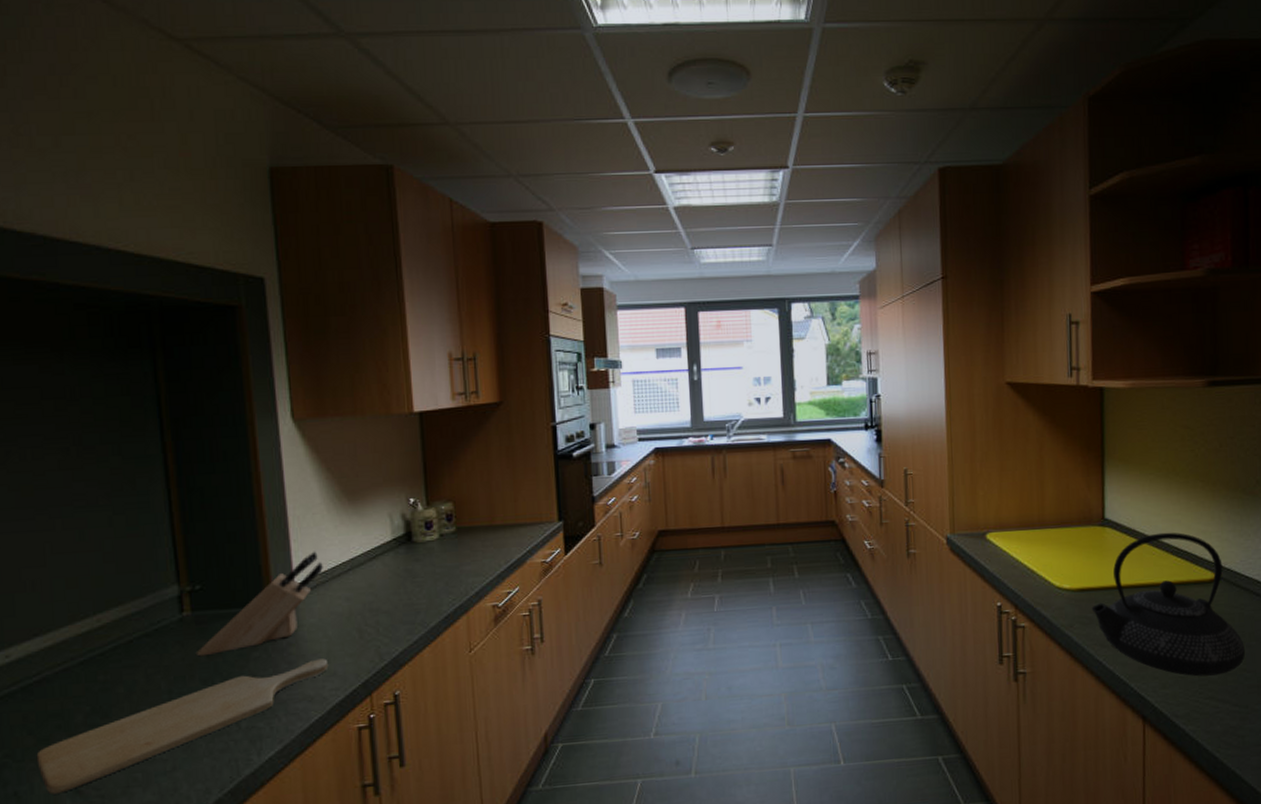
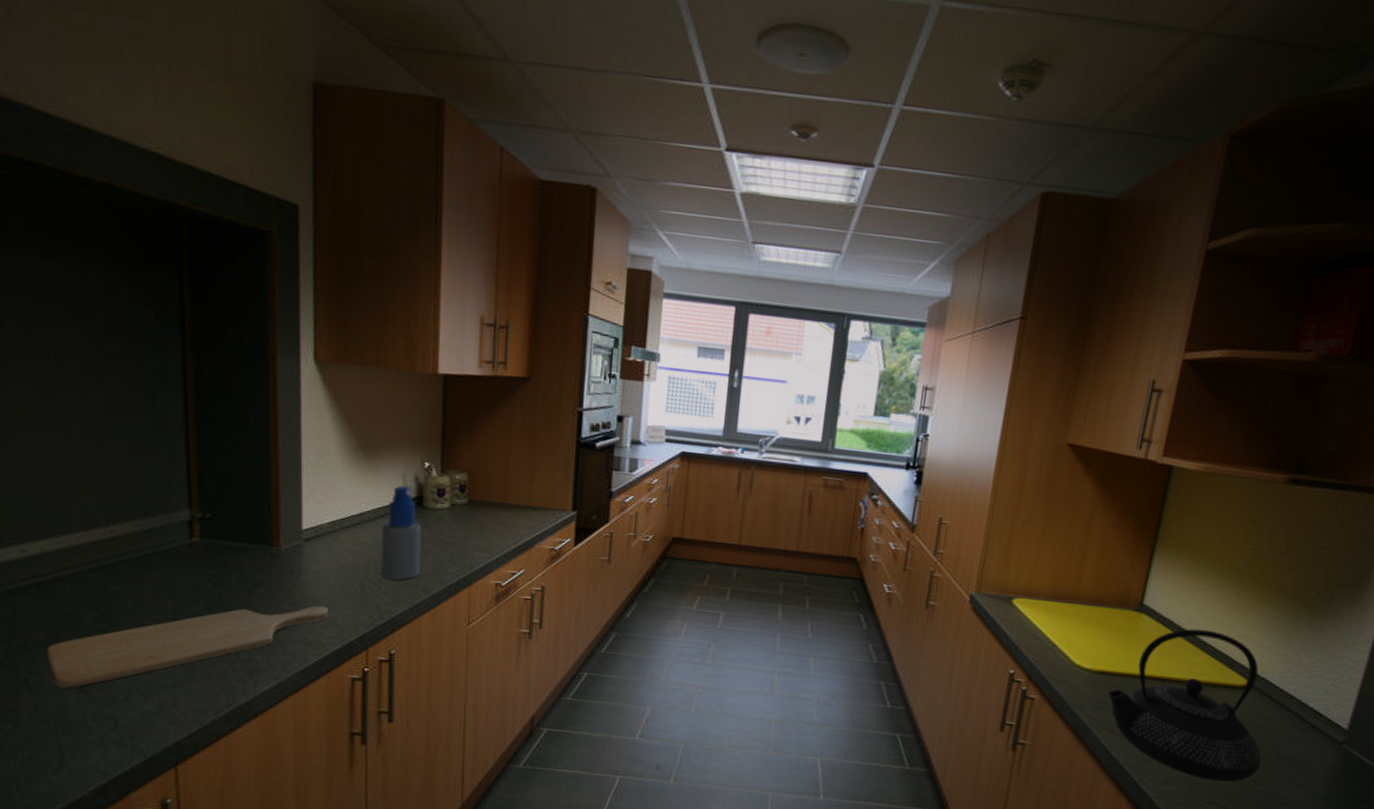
knife block: present [195,551,323,657] -> none [202,499,332,584]
spray bottle: none [374,524,416,621] -> present [381,485,421,581]

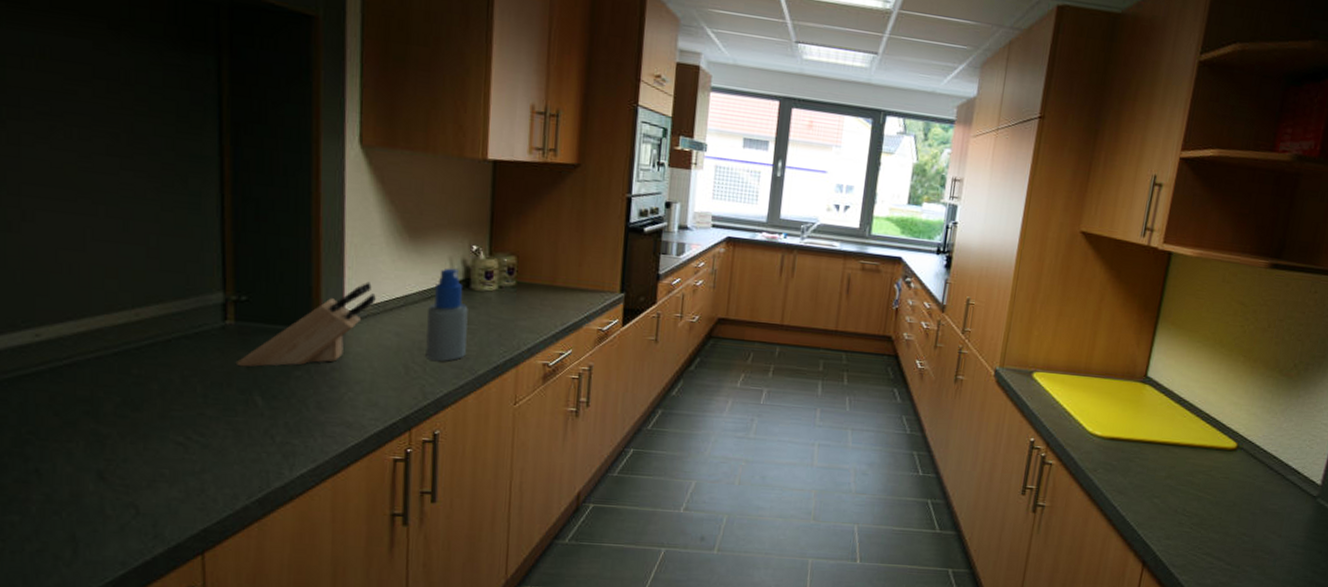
chopping board: present [46,606,329,689] -> none [61,387,371,477]
knife block: none [202,499,332,584] -> present [235,281,376,367]
teapot: present [1108,628,1262,782] -> none [1117,397,1249,535]

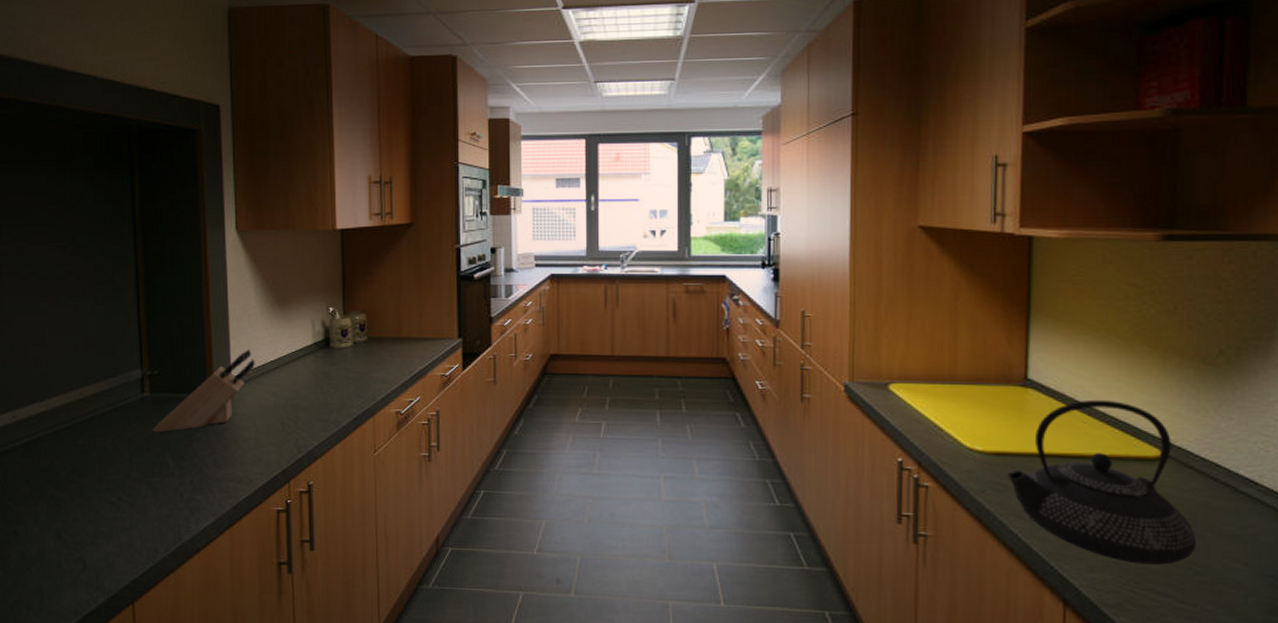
spray bottle: present [425,268,468,362] -> none [297,330,330,417]
teapot: none [1117,397,1249,535] -> present [1007,399,1197,565]

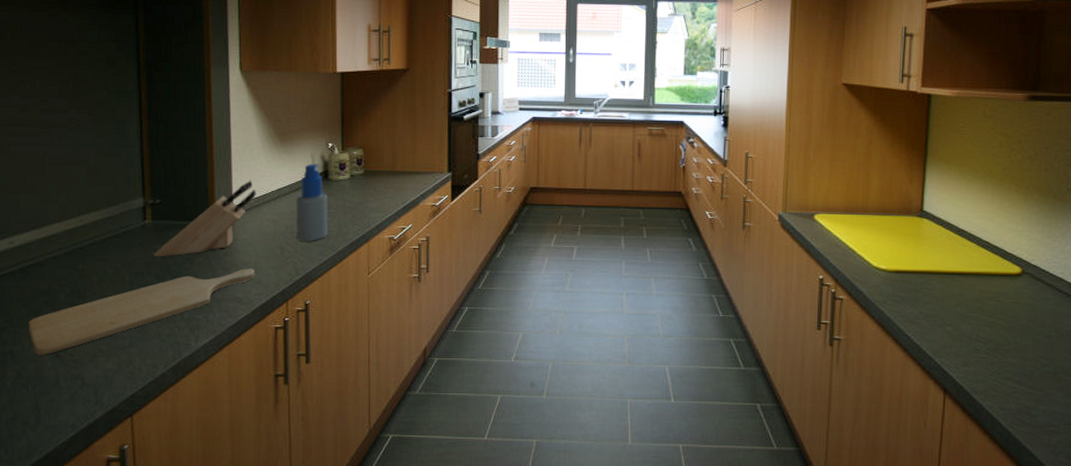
chopping board: none [31,445,256,536] -> present [28,268,255,356]
spray bottle: none [297,330,330,417] -> present [296,163,328,242]
teapot: present [1007,399,1197,565] -> none [904,227,1045,359]

